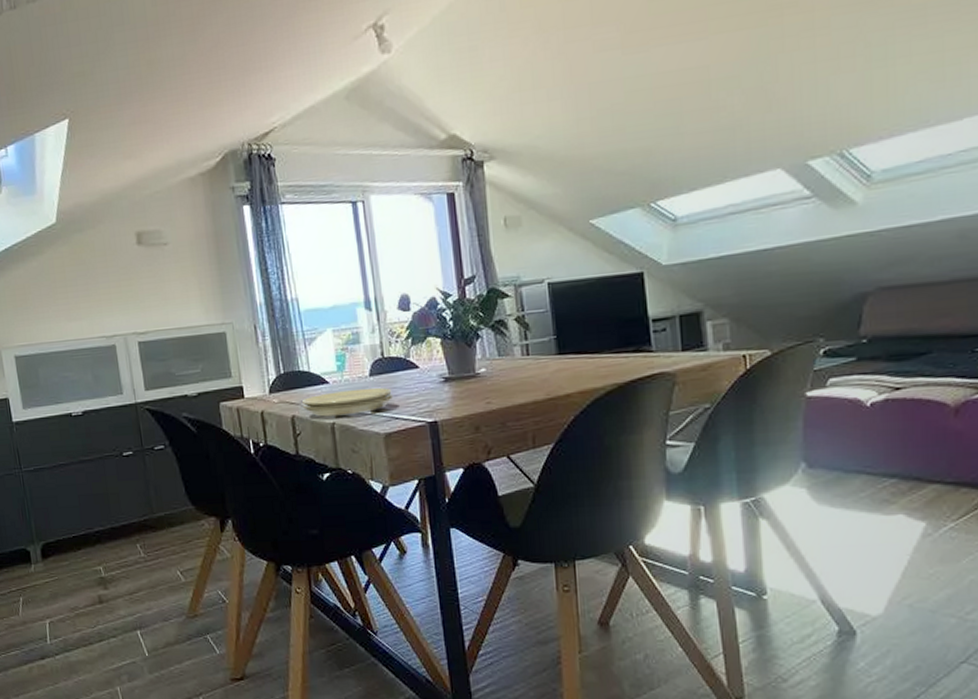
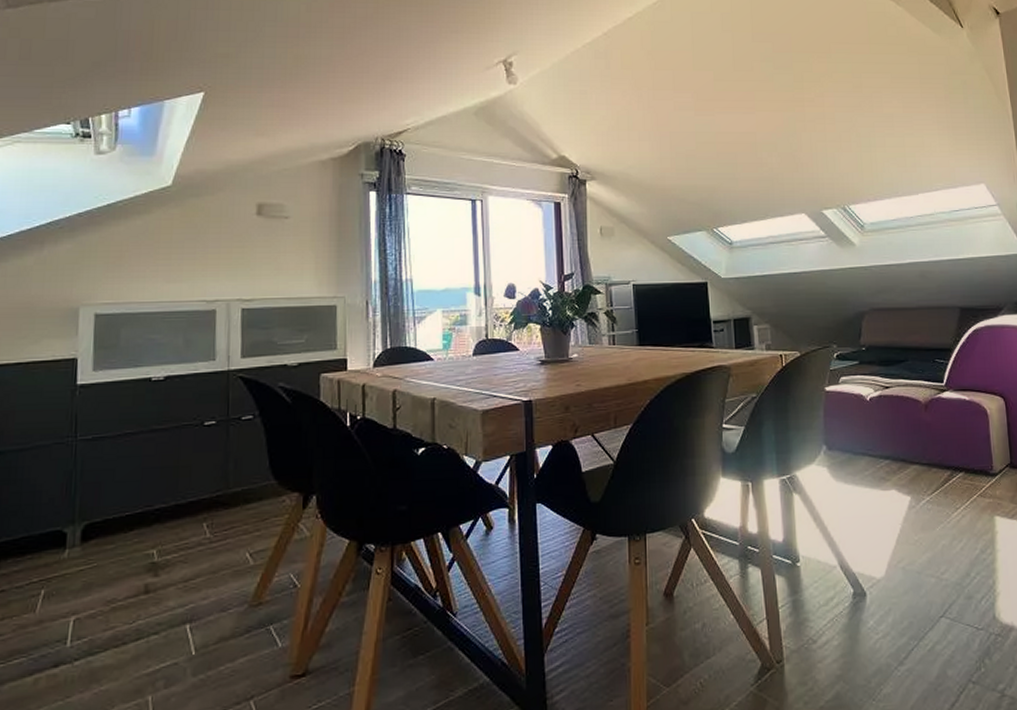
plate: present [301,387,394,417] -> none [404,366,494,392]

